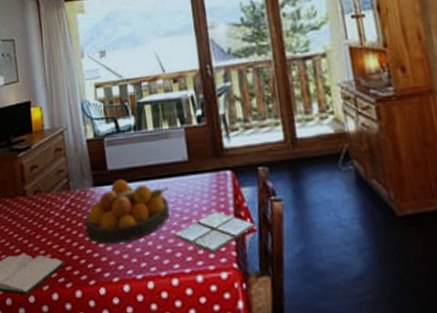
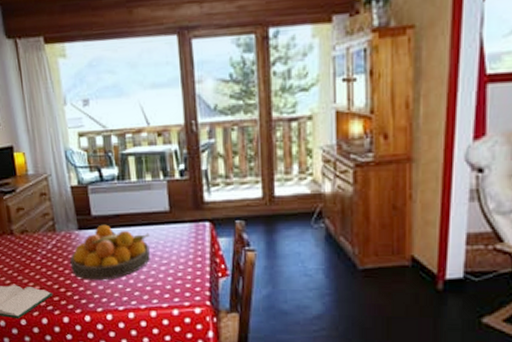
drink coaster: present [174,211,255,254] -> none [154,257,228,292]

